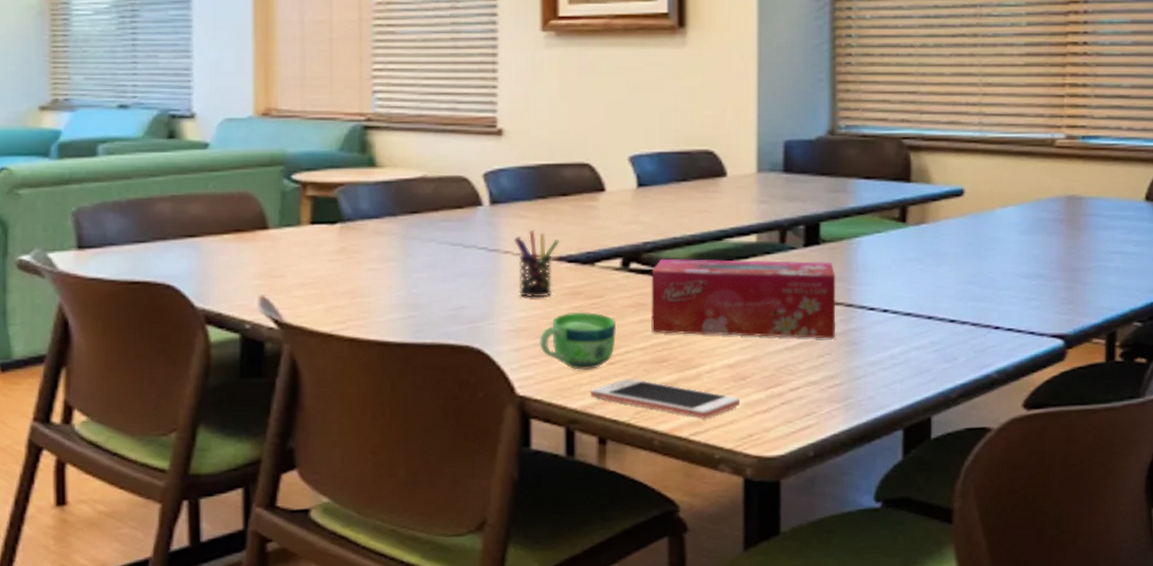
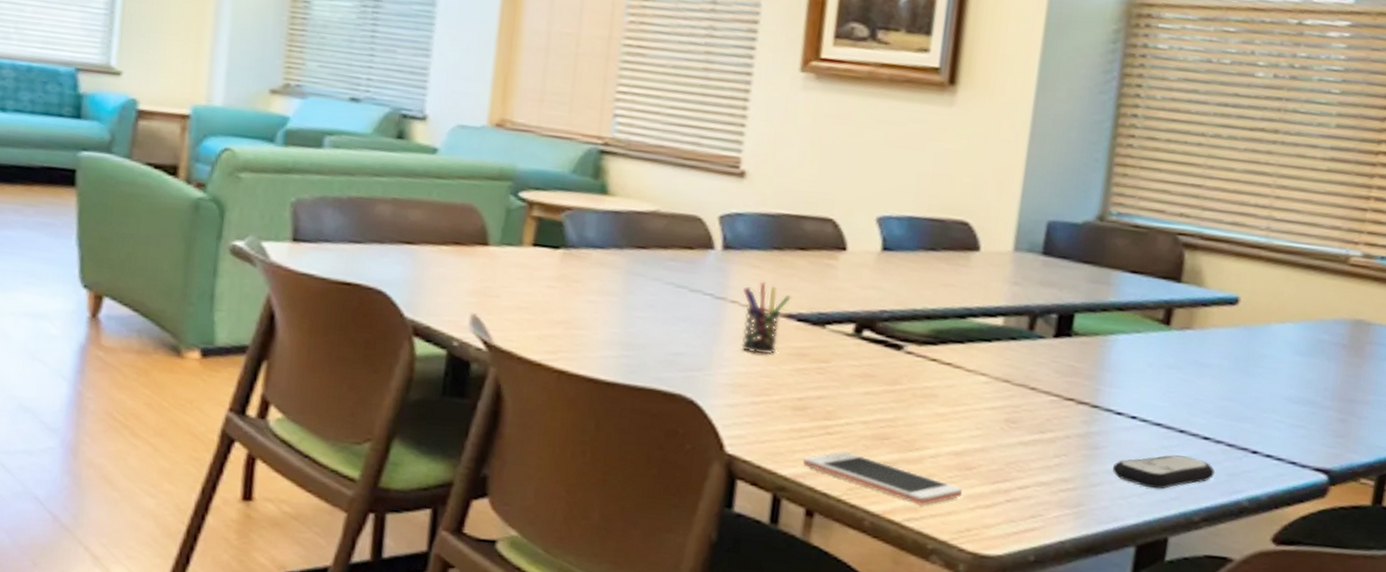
cup: present [540,311,617,370] -> none [756,373,840,437]
tissue box: present [651,258,836,339] -> none [877,330,1085,440]
remote control: none [872,340,964,374] -> present [1112,455,1215,489]

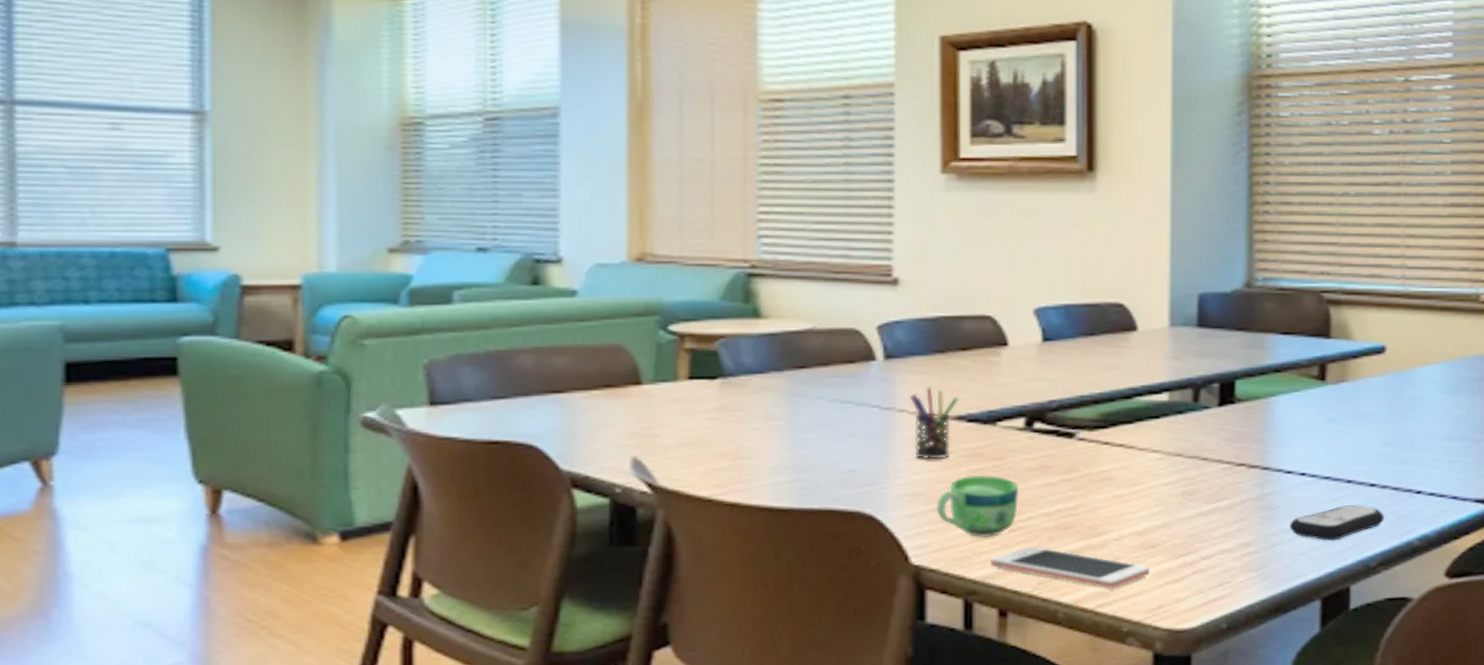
cup: none [756,373,840,437] -> present [936,474,1019,537]

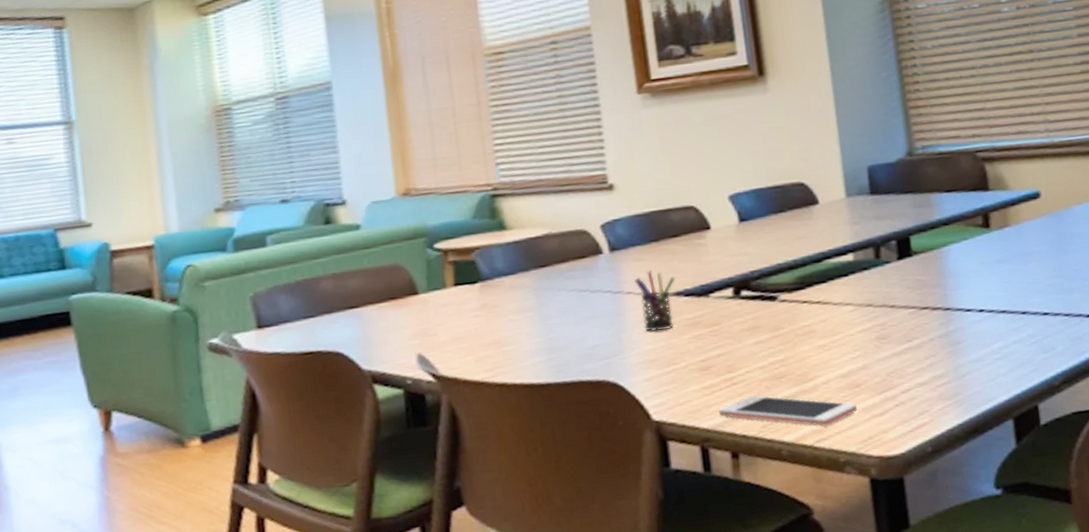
cup: present [936,474,1019,537] -> none [667,339,736,392]
remote control: present [1289,505,1384,541] -> none [975,332,1061,367]

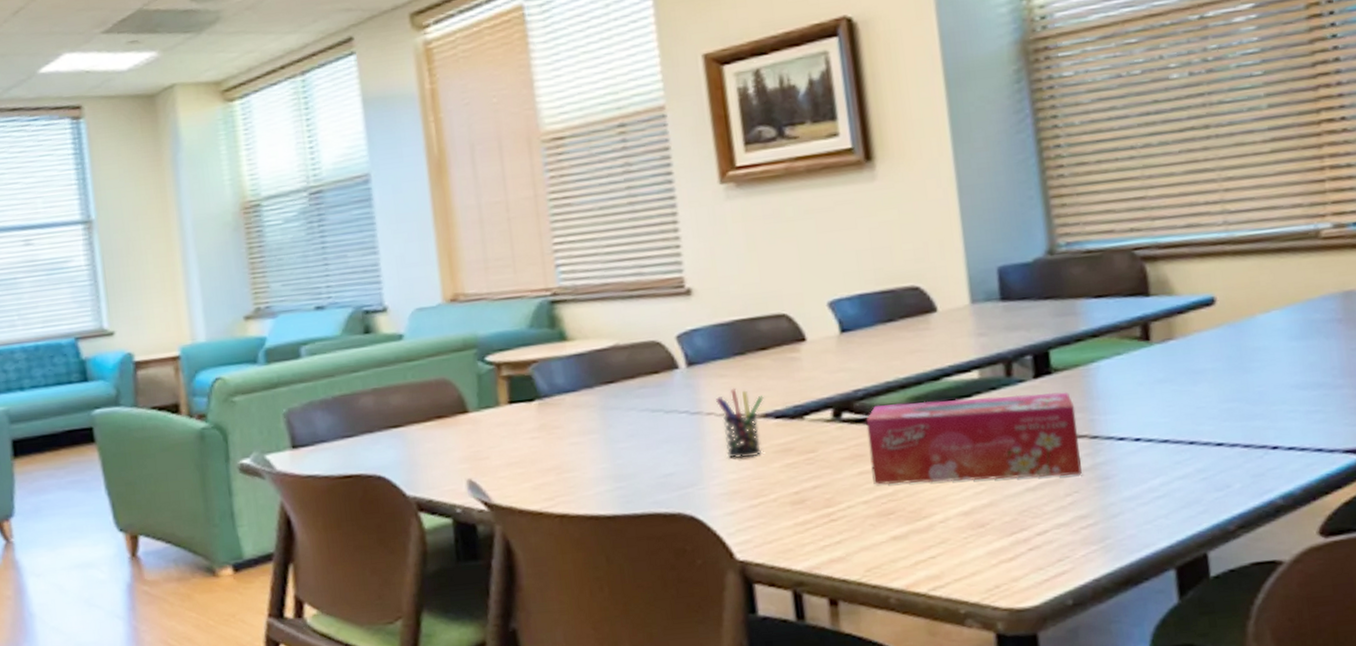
cell phone: present [718,395,858,427] -> none [814,534,982,573]
tissue box: none [761,271,938,353] -> present [866,392,1082,485]

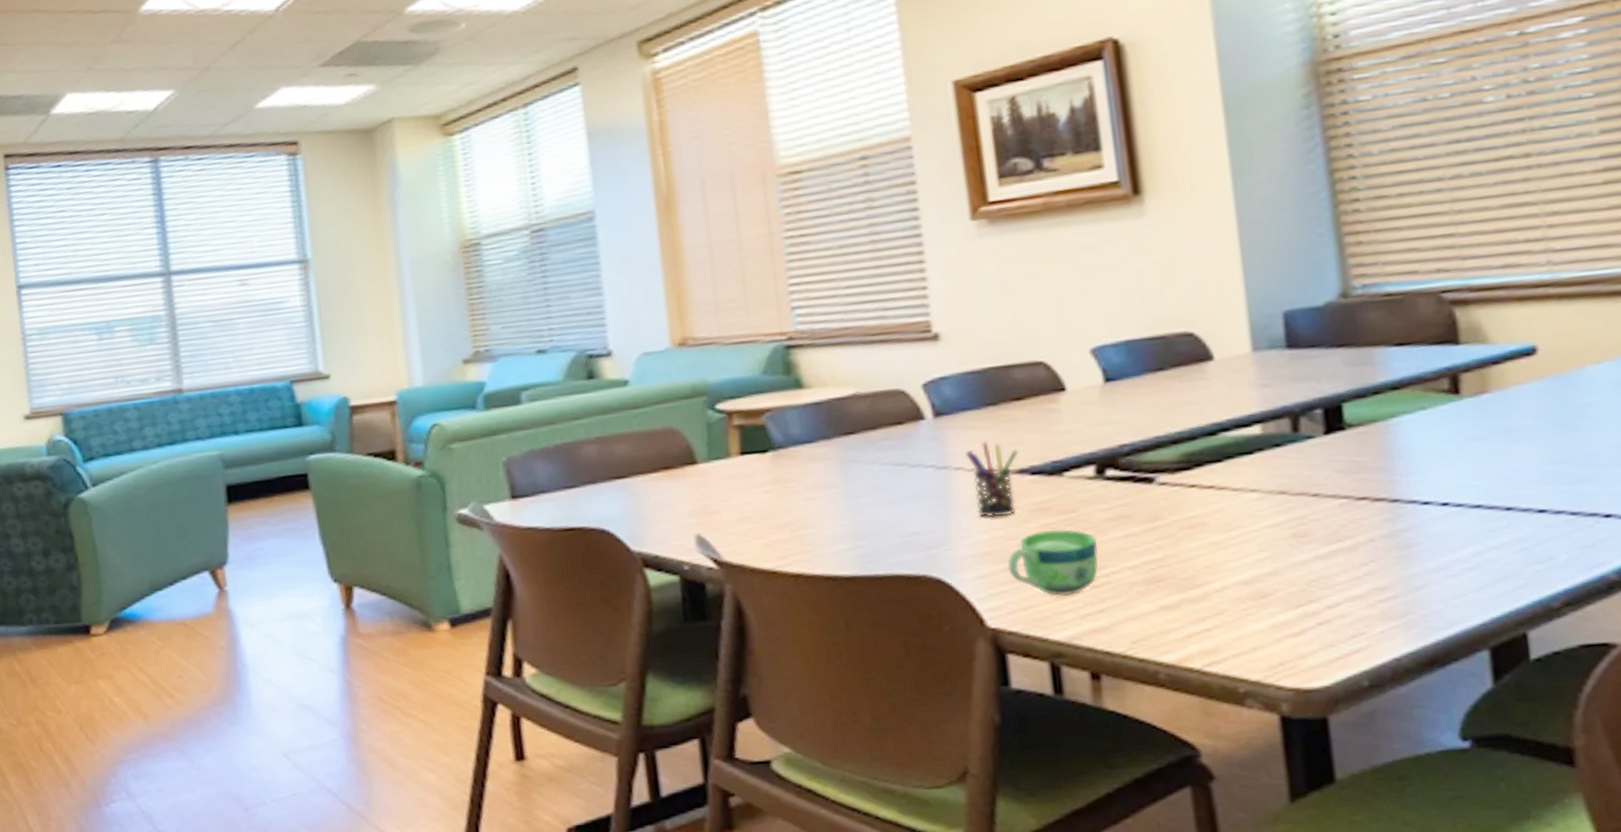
cup: none [754,468,836,529] -> present [1007,529,1098,596]
tissue box: present [866,392,1082,485] -> none [1132,450,1380,550]

